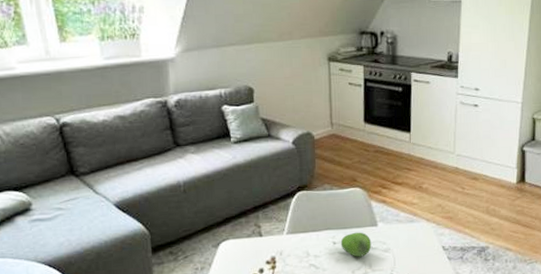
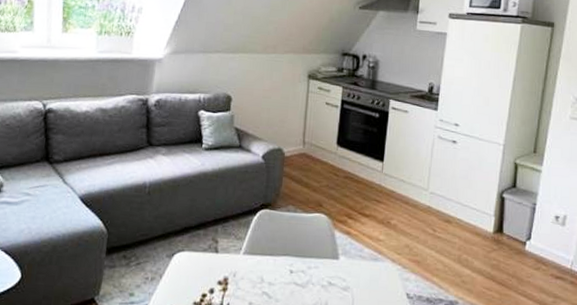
fruit: present [340,232,372,257] -> none [297,263,331,292]

